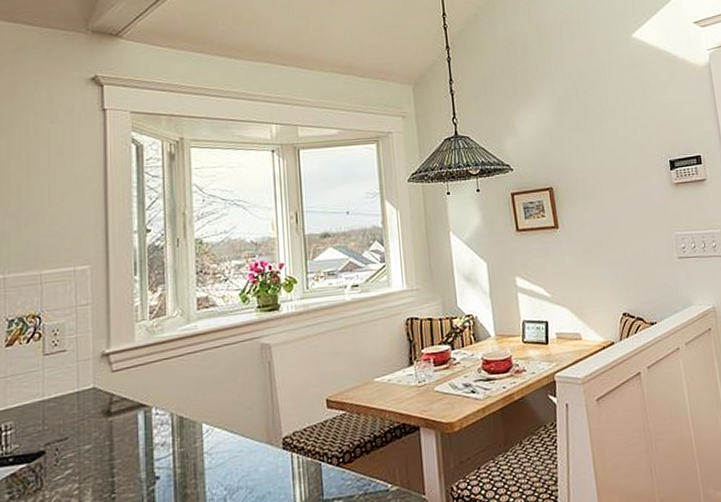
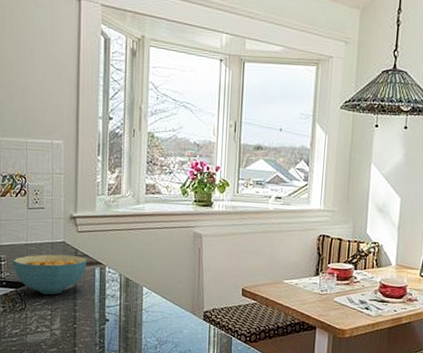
cereal bowl: none [23,402,127,463] -> present [13,254,87,295]

